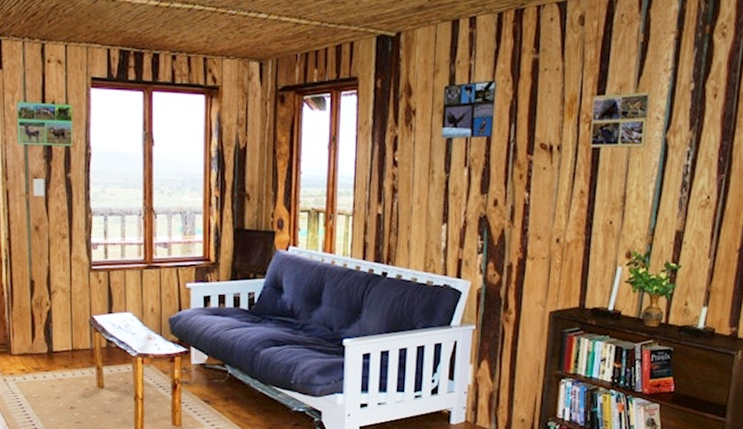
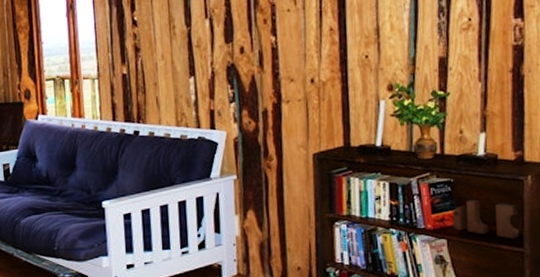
bookend: none [666,369,727,409] -> present [452,199,520,239]

